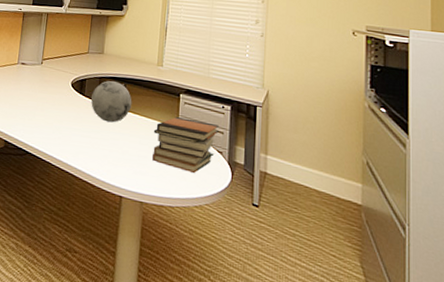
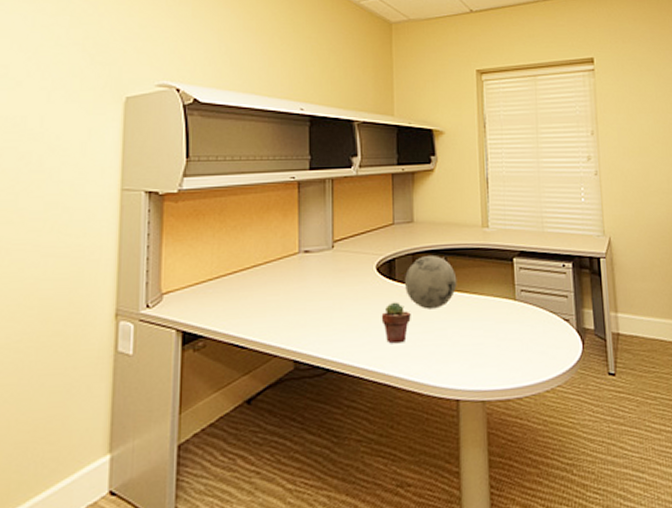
potted succulent: none [70,111,93,144] -> present [381,302,411,344]
book stack: present [152,117,219,173] -> none [487,286,562,352]

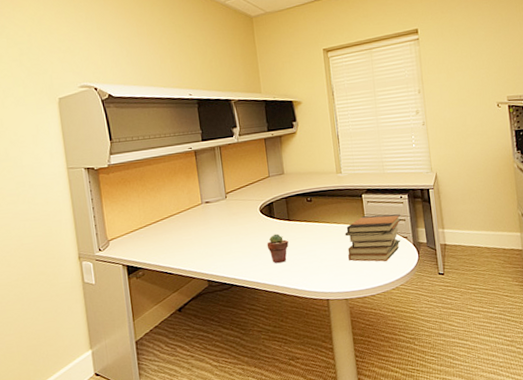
decorative orb: present [404,256,457,309] -> none [281,197,321,237]
book stack: none [487,286,562,352] -> present [345,214,401,262]

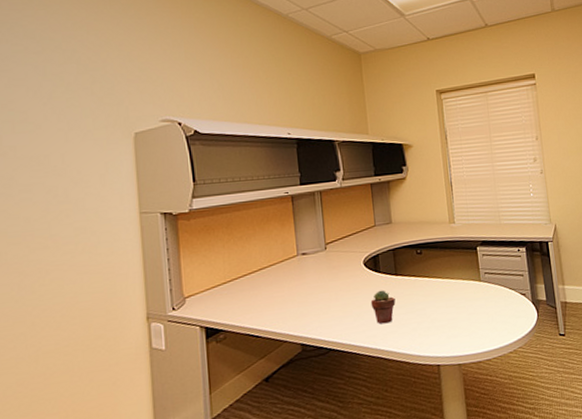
book stack: present [345,214,401,262] -> none [458,268,519,322]

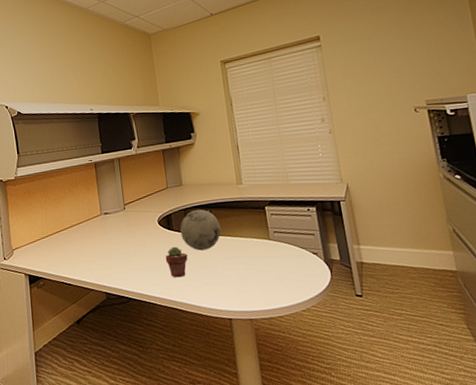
decorative orb: none [387,249,432,294] -> present [179,209,222,251]

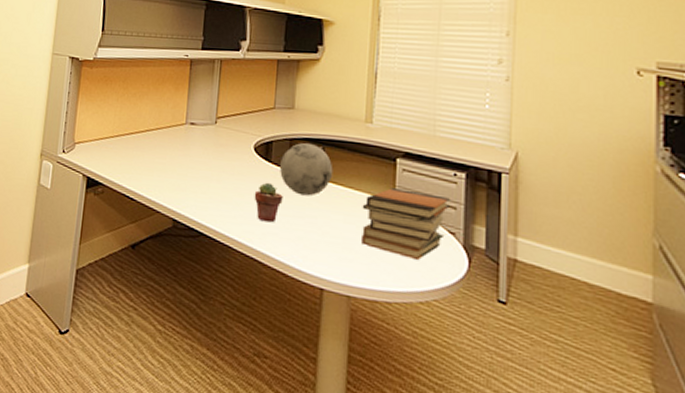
book stack: none [247,228,311,280] -> present [362,188,450,260]

